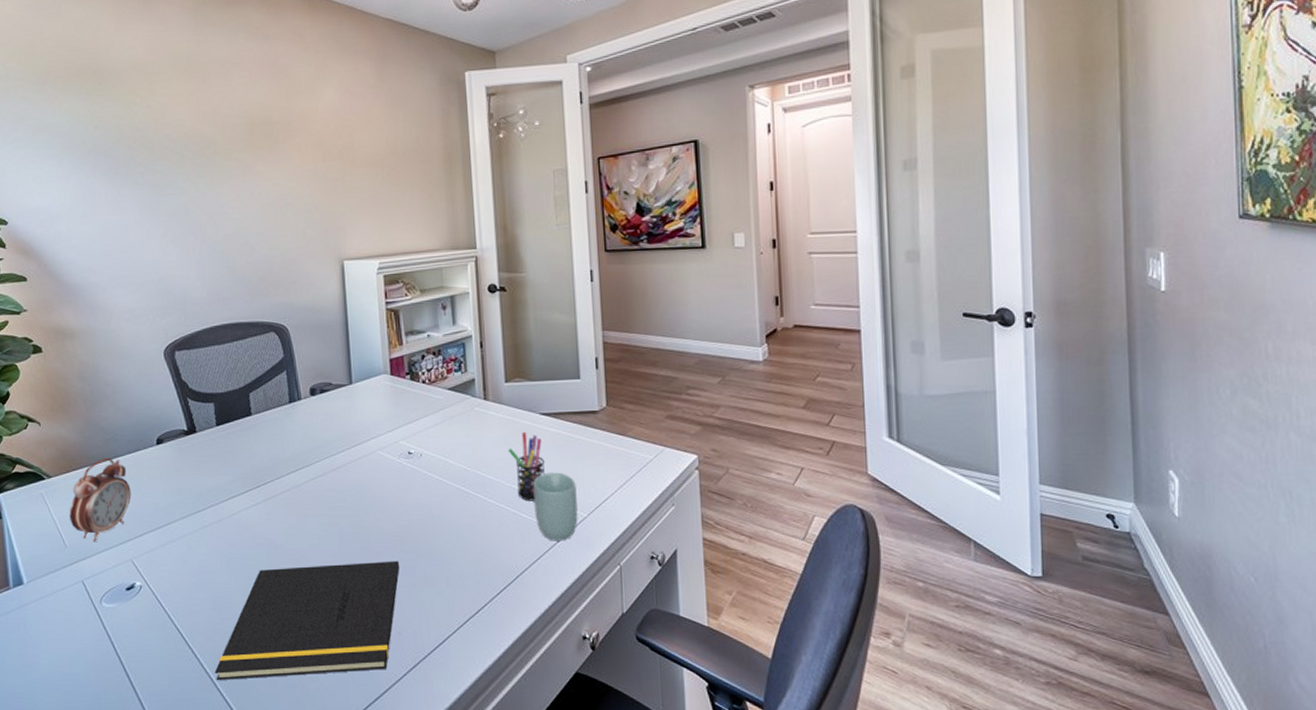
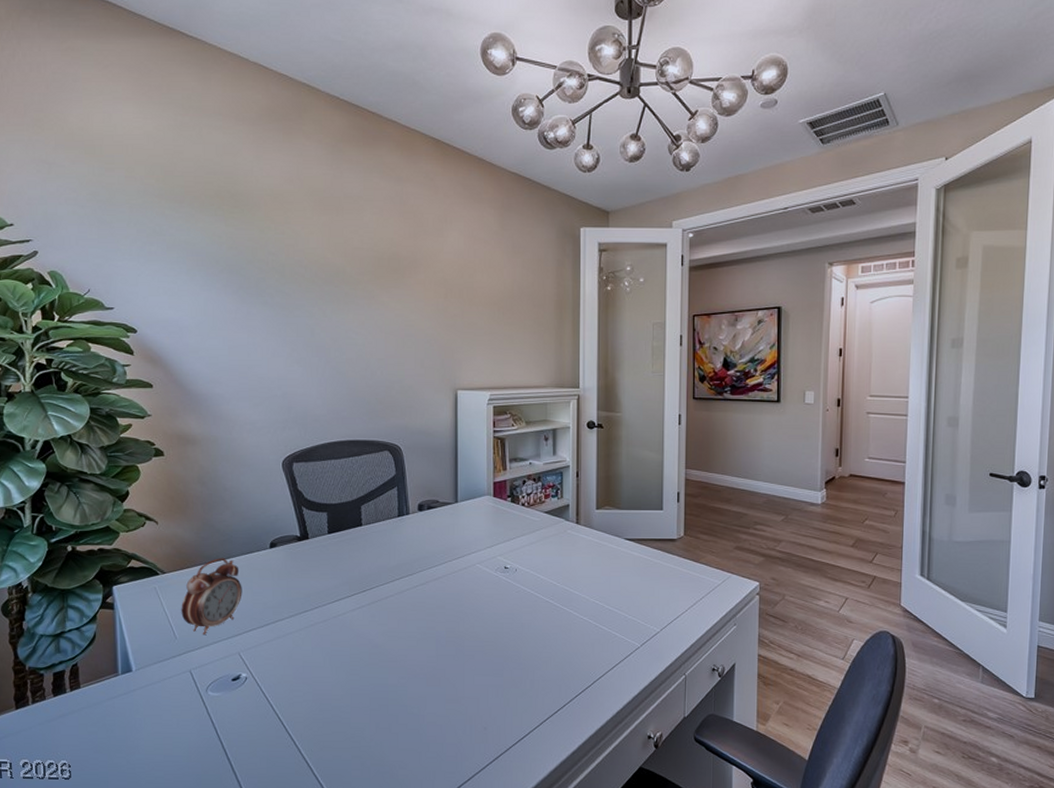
notepad: present [214,560,400,681] -> none [311,663,490,766]
pen holder: present [509,432,545,501] -> none [595,555,627,616]
cup: present [533,472,578,541] -> none [614,591,652,652]

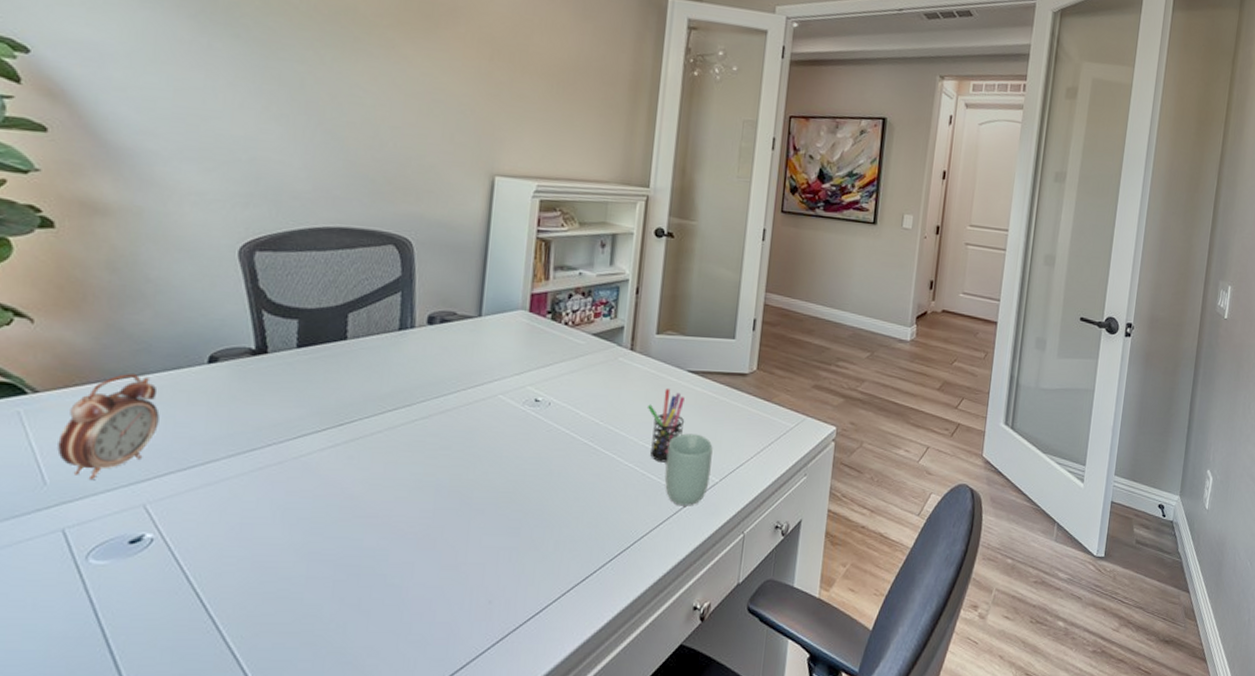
pen holder: none [595,555,627,616] -> present [648,389,685,463]
cup: none [614,591,652,652] -> present [664,433,713,506]

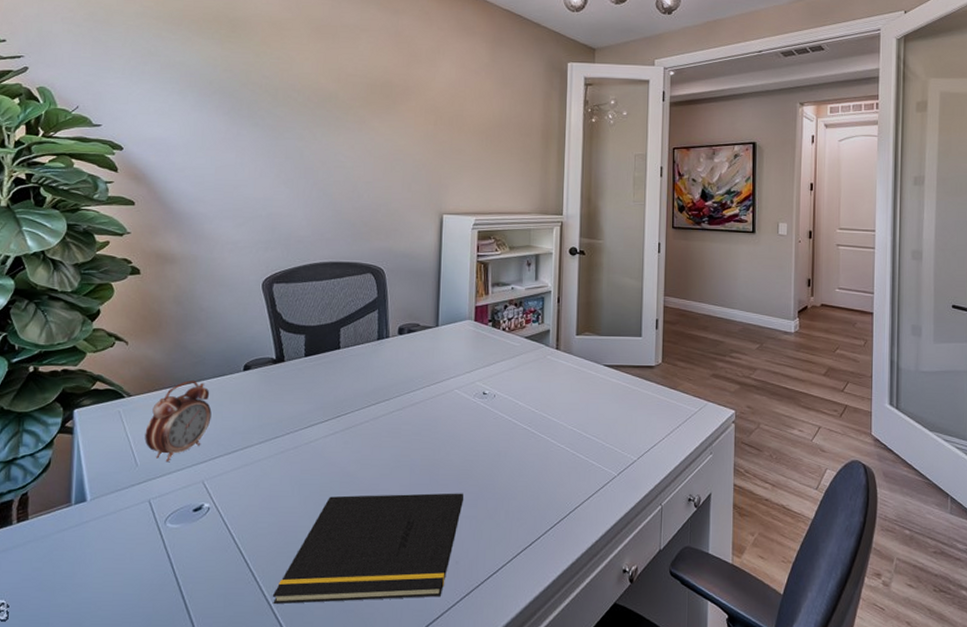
notepad: none [240,519,504,658] -> present [272,493,464,605]
pen holder: present [648,389,685,463] -> none [573,381,605,444]
cup: present [664,433,713,506] -> none [591,418,630,481]

